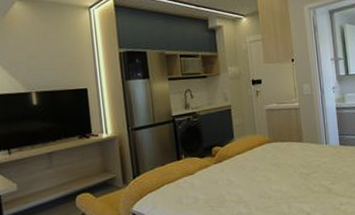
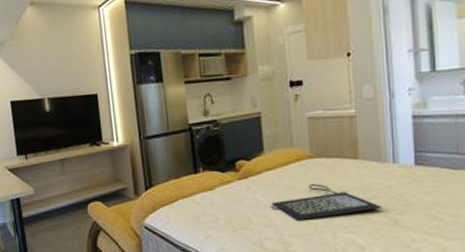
clutch bag: none [240,163,321,196] -> present [270,184,383,221]

